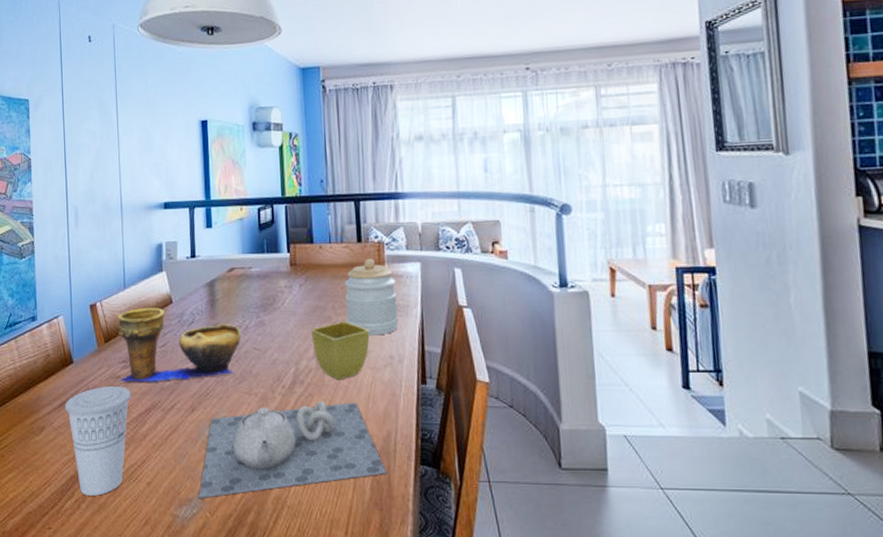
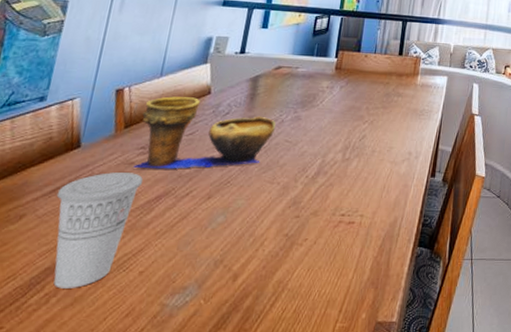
teapot: present [198,401,387,498] -> none [195,190,388,285]
flower pot: present [311,321,370,380] -> none [342,121,395,172]
jar: present [345,258,399,336] -> none [376,69,425,135]

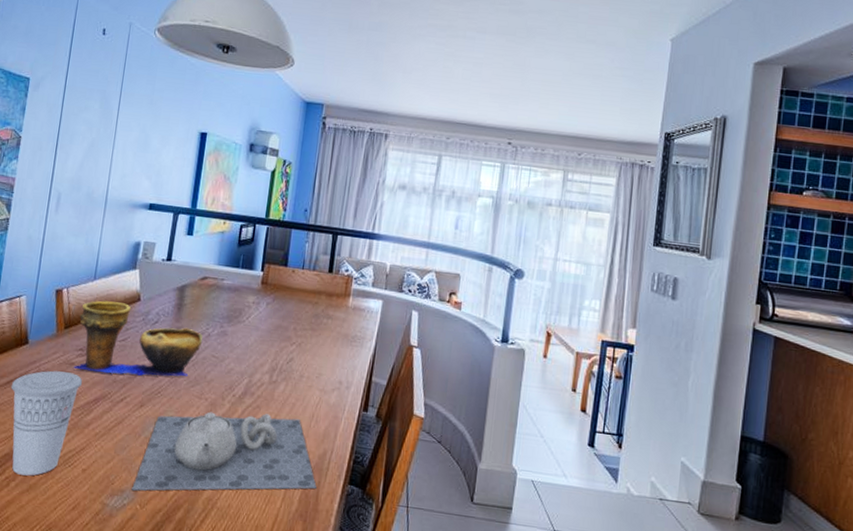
teapot: none [195,190,388,285] -> present [132,411,317,491]

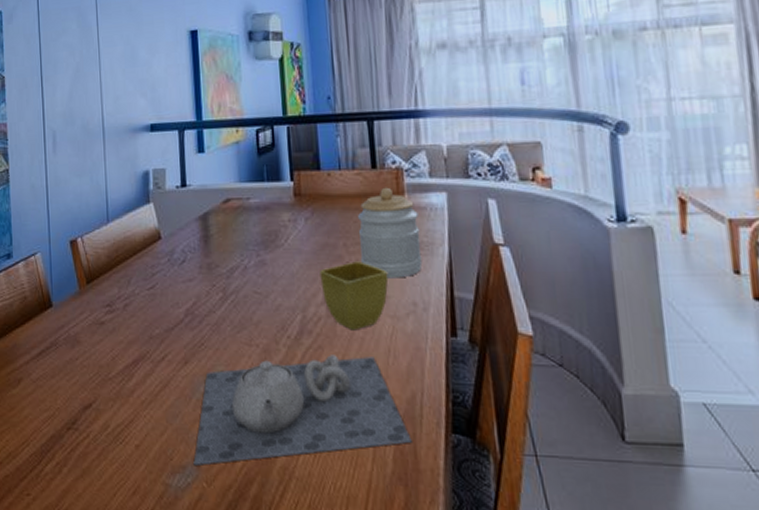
cup: present [10,370,82,476] -> none [43,334,116,459]
decorative bowl: present [74,300,203,377] -> none [100,244,240,330]
flower pot: none [269,343,325,397] -> present [319,261,388,331]
jar: none [304,288,358,361] -> present [358,187,423,279]

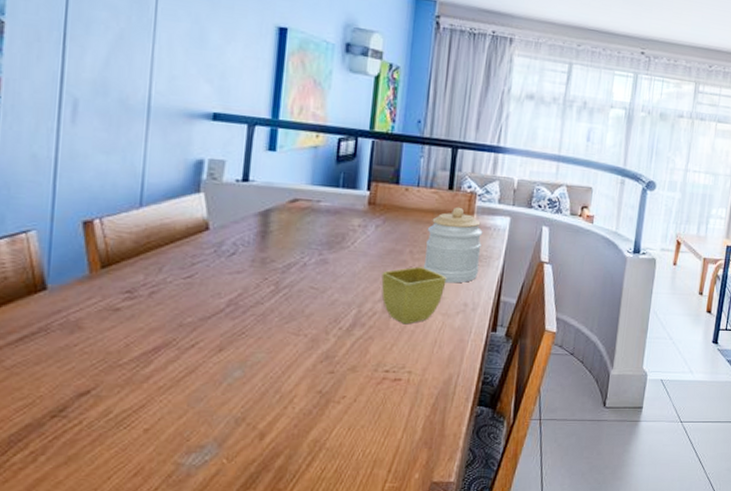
teapot: present [193,355,412,465] -> none [214,344,442,444]

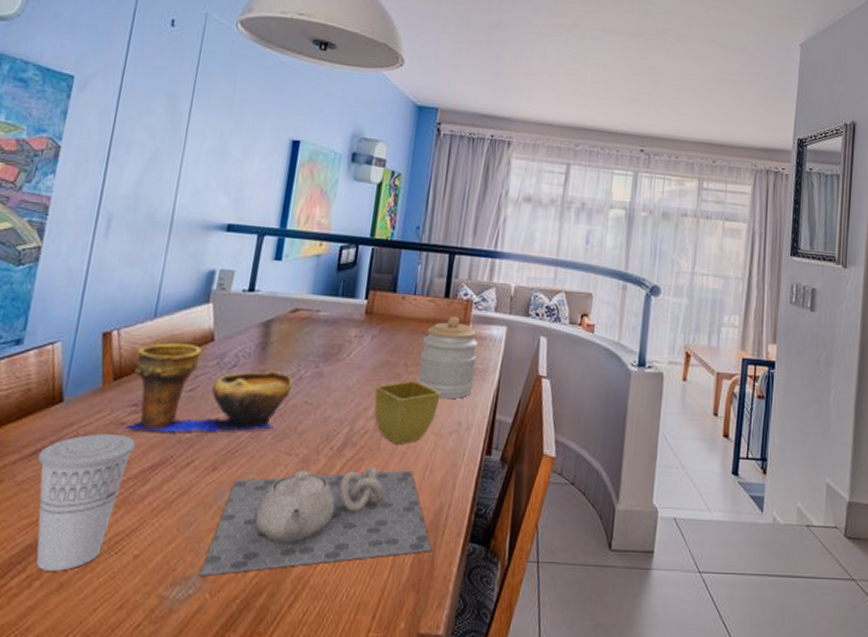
cup: none [25,319,133,447] -> present [36,434,136,571]
decorative bowl: none [120,232,297,317] -> present [125,343,293,432]
teapot: none [214,344,442,444] -> present [199,467,432,576]

